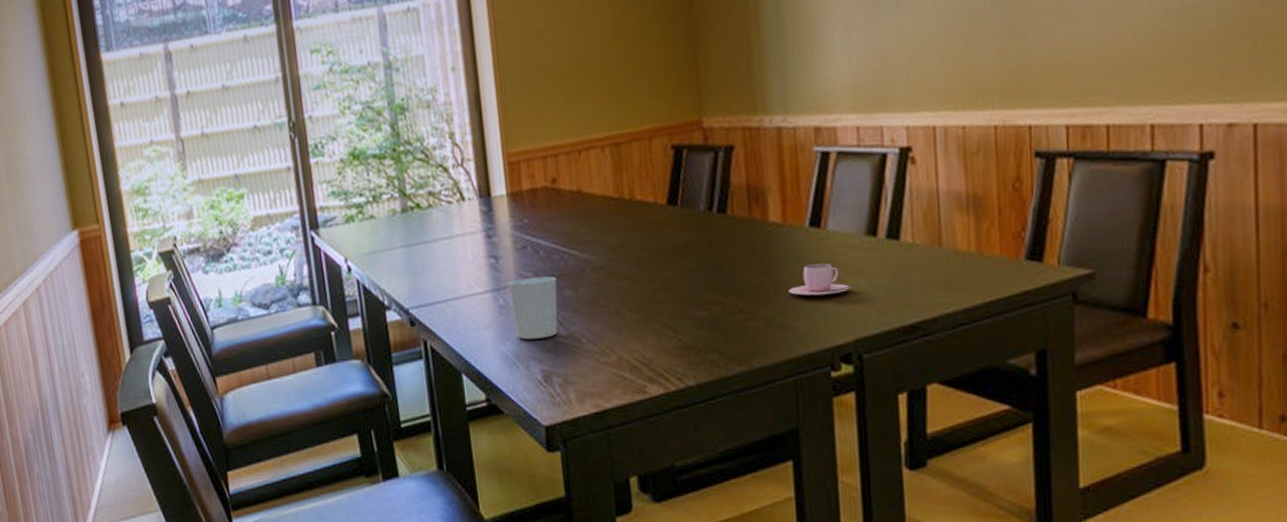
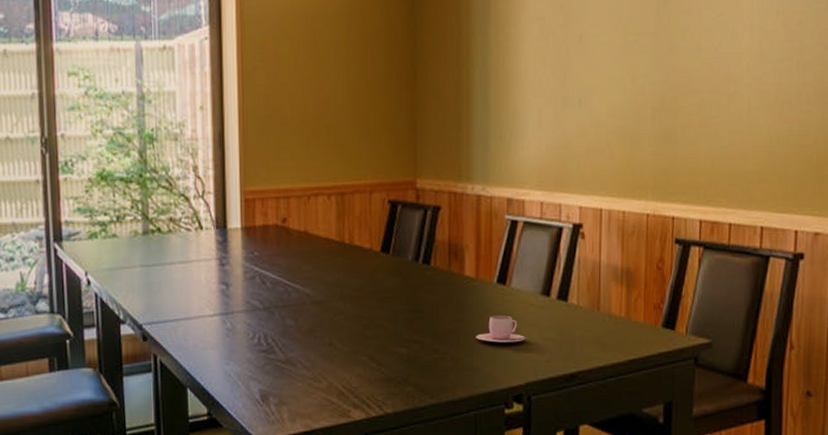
cup: present [508,276,558,340] -> none [236,305,280,362]

